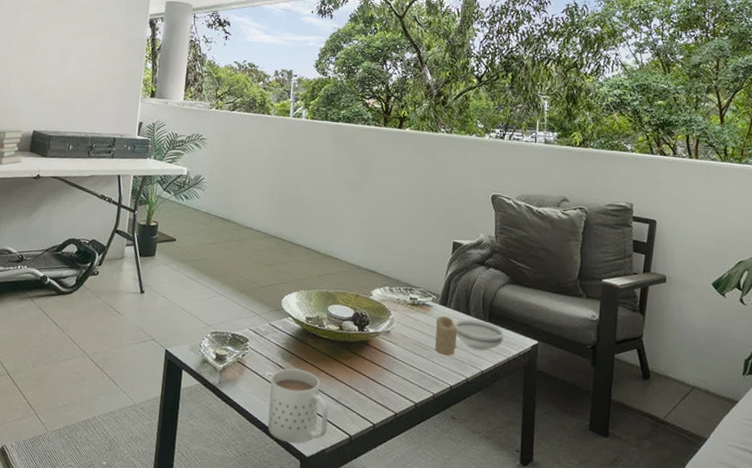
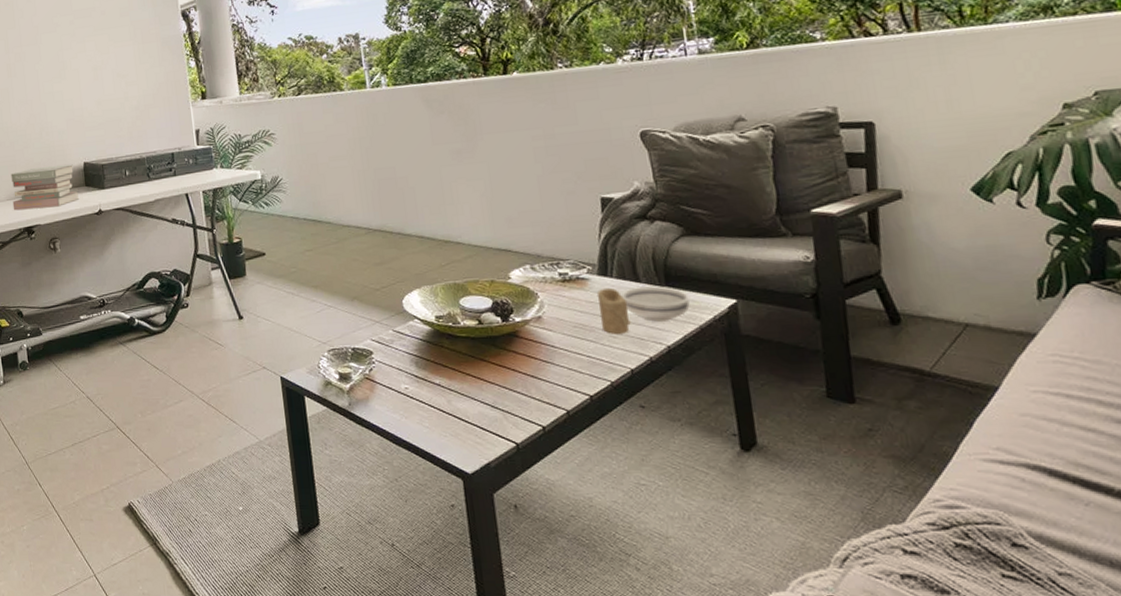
mug: present [267,368,328,444] -> none [407,376,488,461]

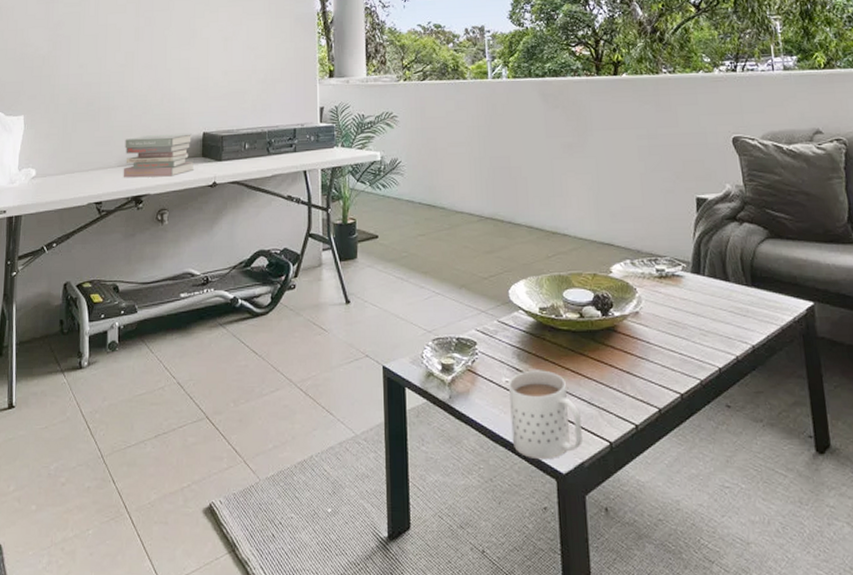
mug: none [407,376,488,461] -> present [508,370,582,460]
candle: present [597,288,631,334] -> none [690,287,720,332]
bowl: present [621,286,690,322] -> none [712,286,773,321]

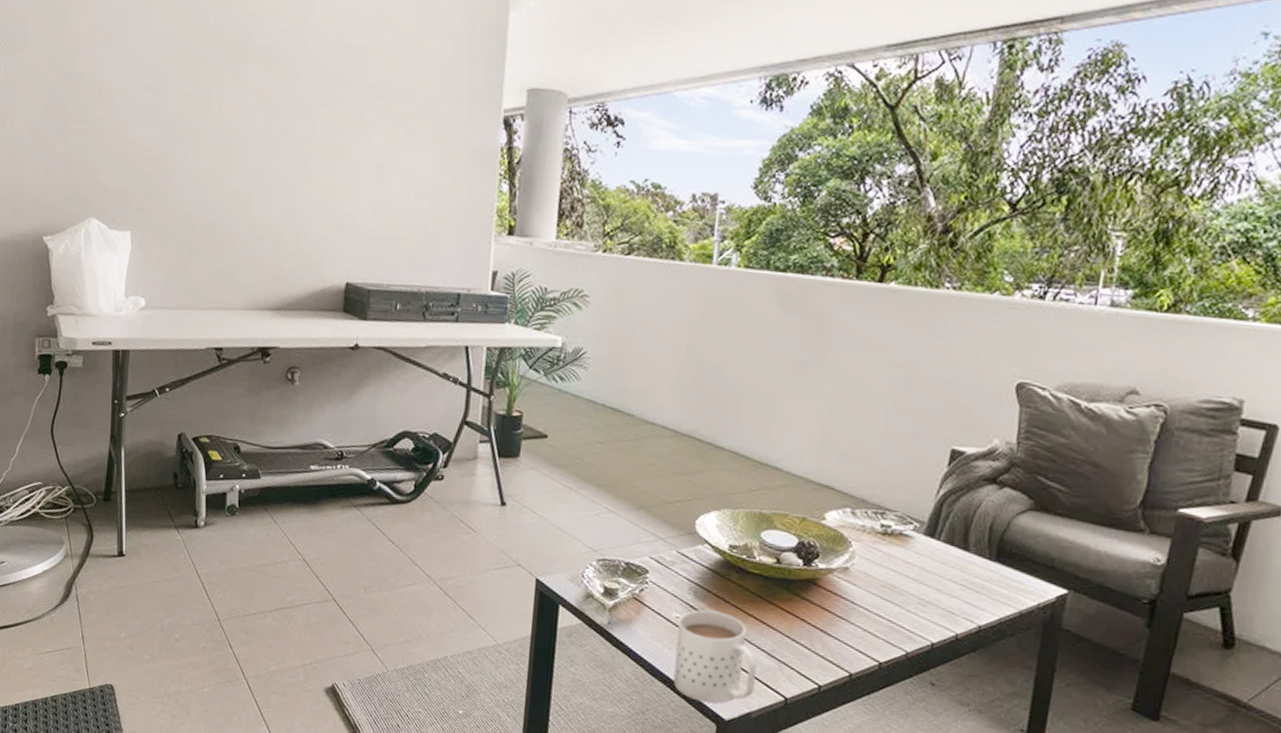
books: present [123,134,194,178] -> none [248,276,333,331]

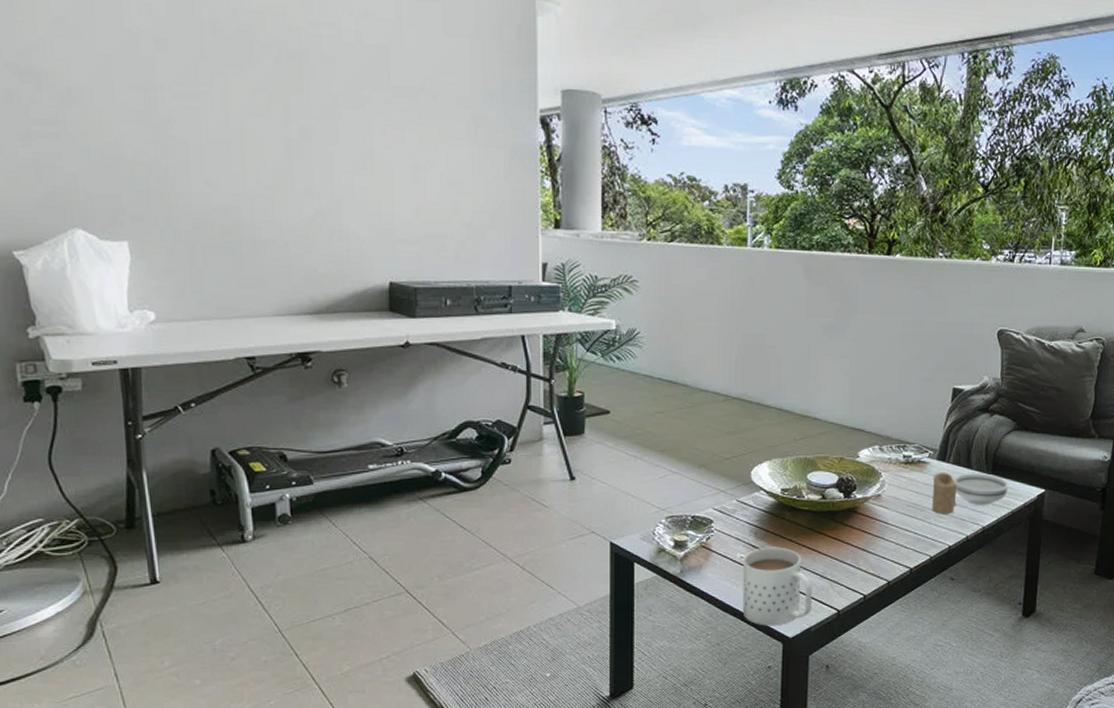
candle: none [913,550,949,604] -> present [932,473,958,514]
bowl: none [944,555,1017,599] -> present [954,473,1008,505]

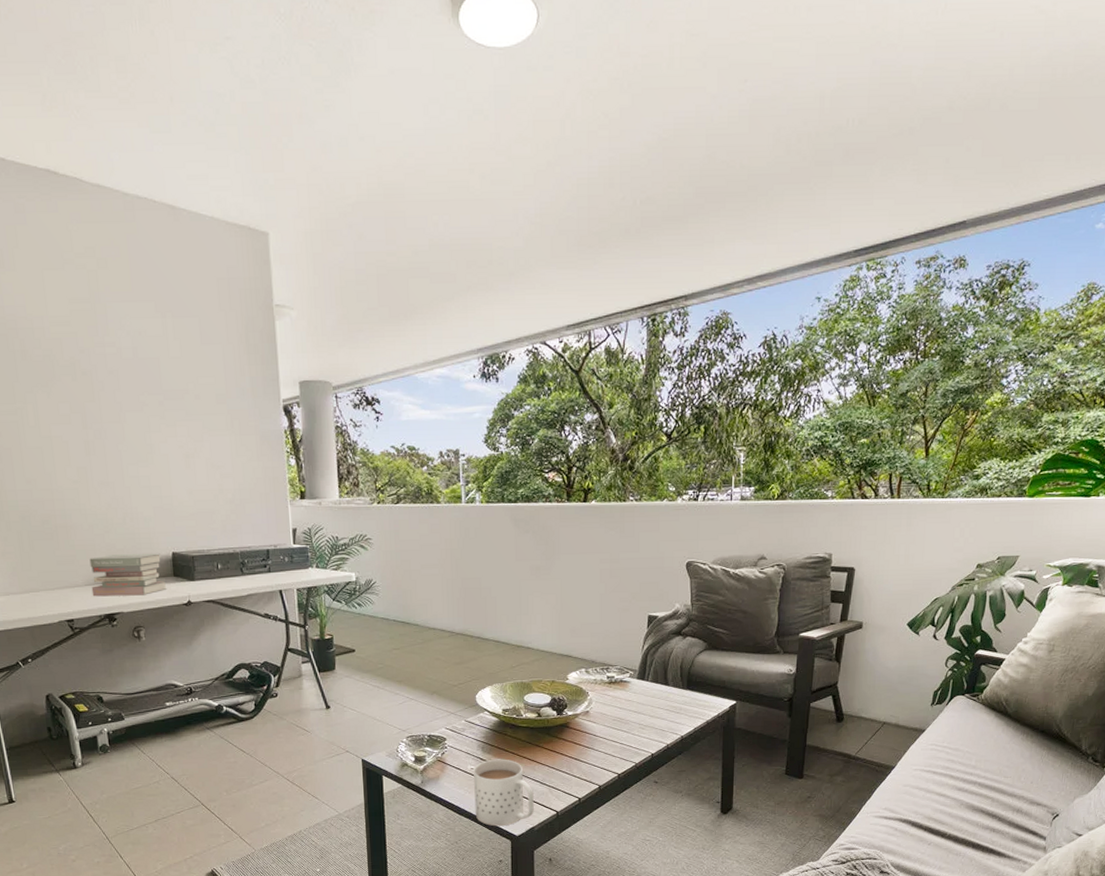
books: none [281,280,379,332] -> present [89,553,166,597]
candle: present [932,473,958,514] -> none [634,690,657,726]
bowl: present [954,473,1008,505] -> none [653,689,702,717]

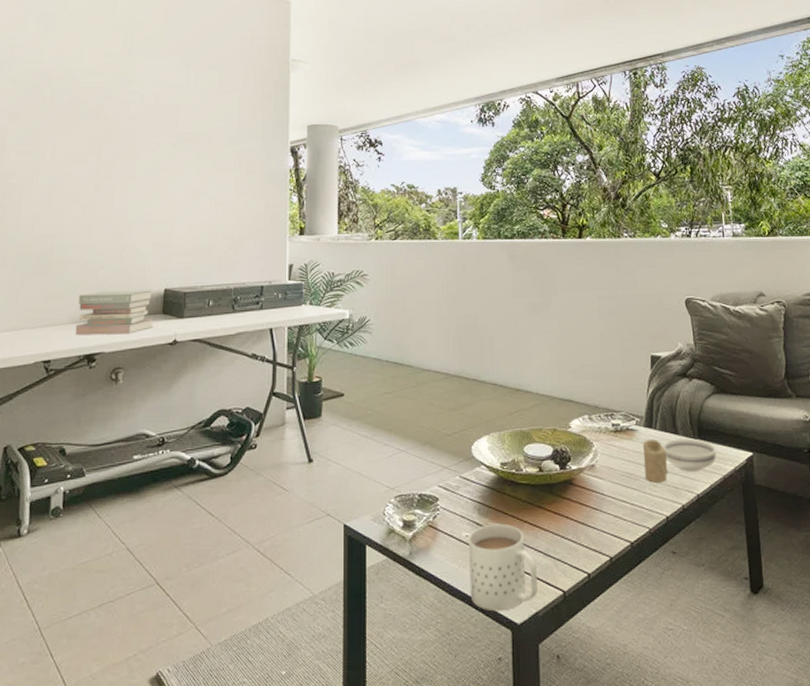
candle: none [634,690,657,726] -> present [642,440,669,483]
bowl: none [653,689,702,717] -> present [663,438,717,472]

